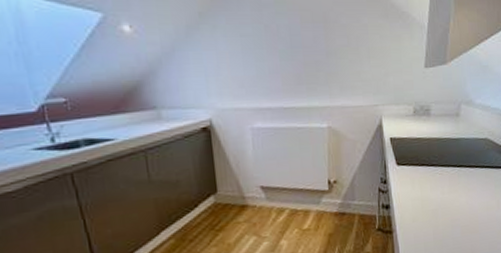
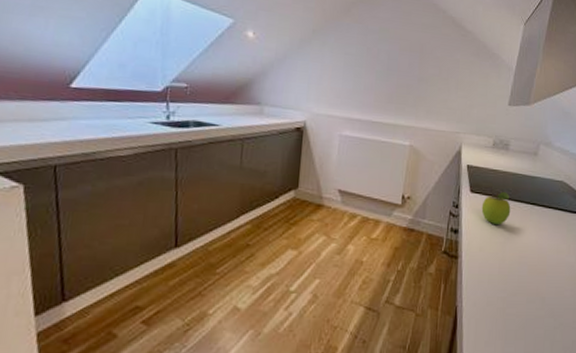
fruit: none [409,158,439,194] -> present [481,191,511,226]

